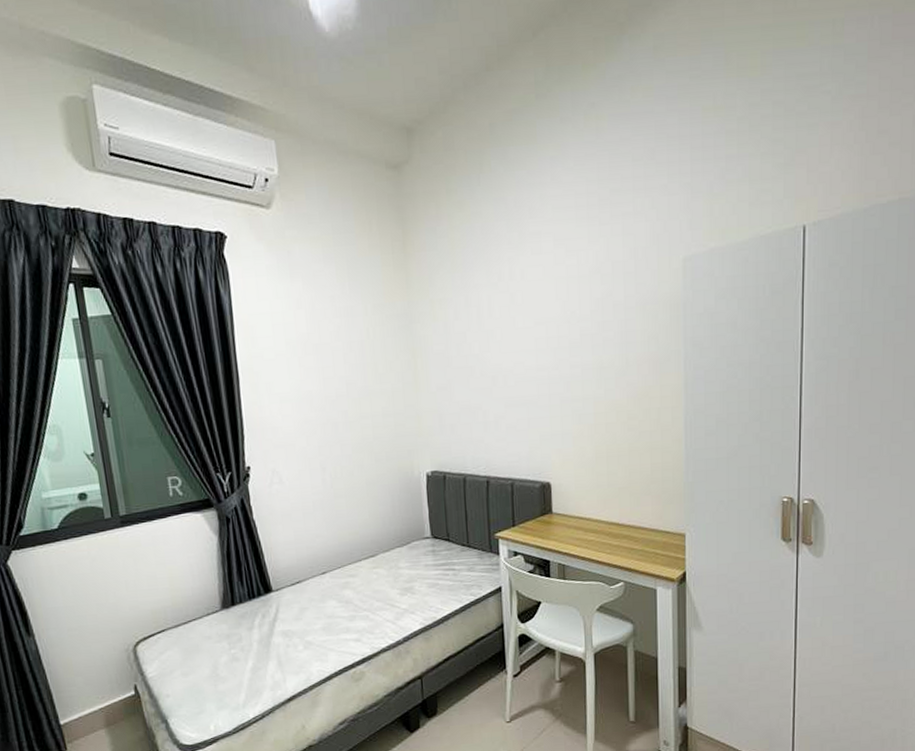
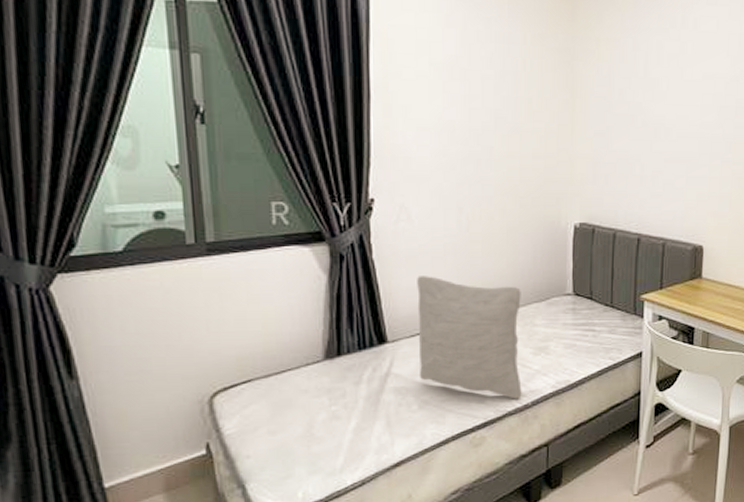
pillow: none [292,530,393,637] -> present [417,276,522,399]

